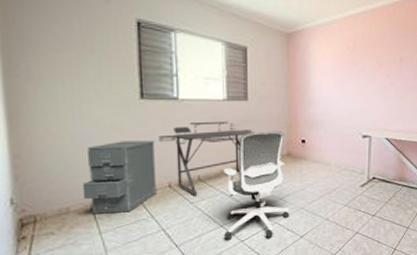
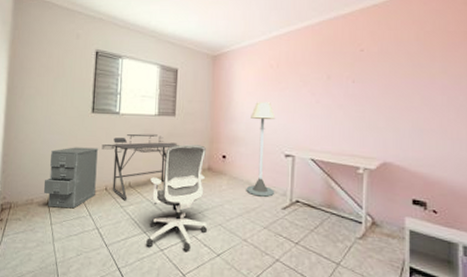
floor lamp: none [326,84,354,177] -> present [246,102,276,197]

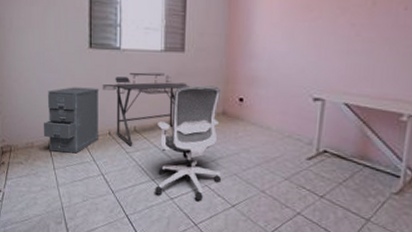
floor lamp: present [246,102,276,197] -> none [266,35,305,146]

